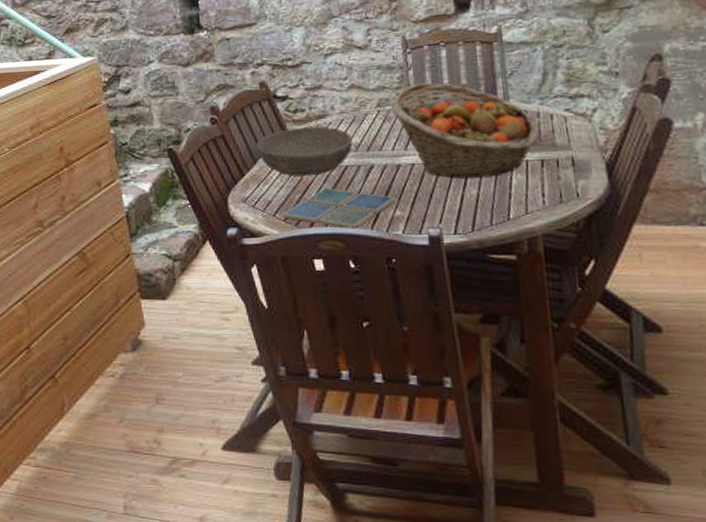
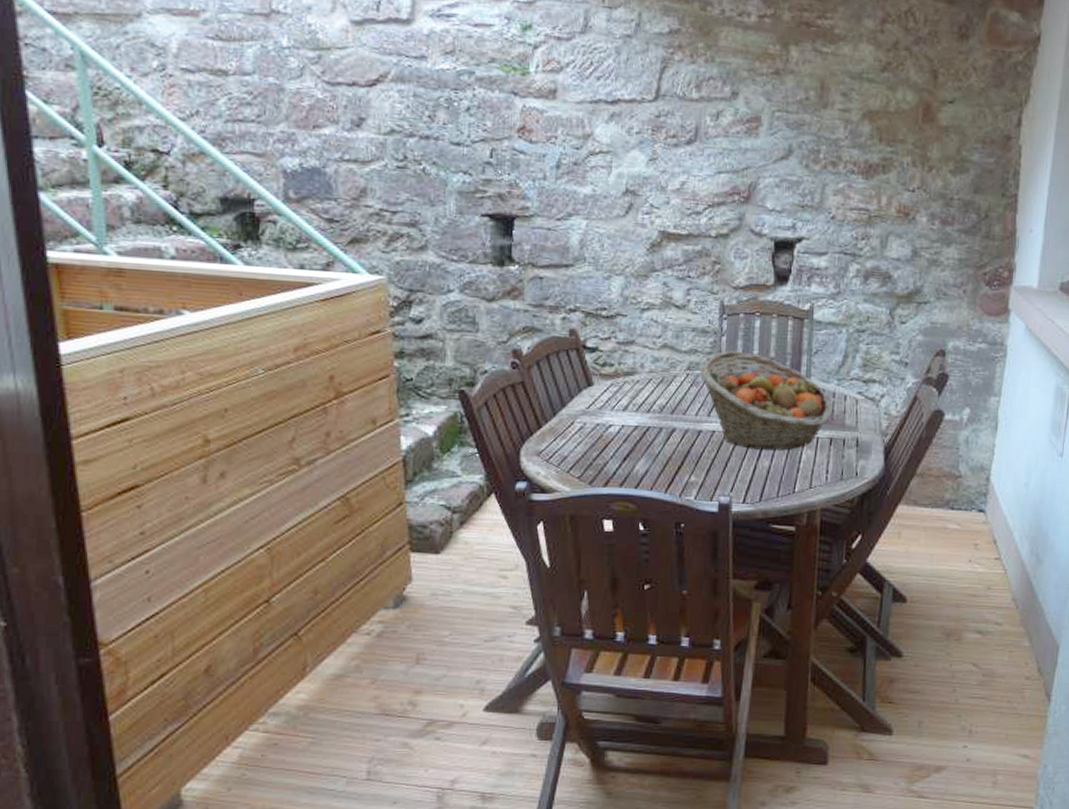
bowl: present [256,125,353,177] -> none [557,382,659,434]
drink coaster: present [282,188,396,230] -> none [576,448,693,492]

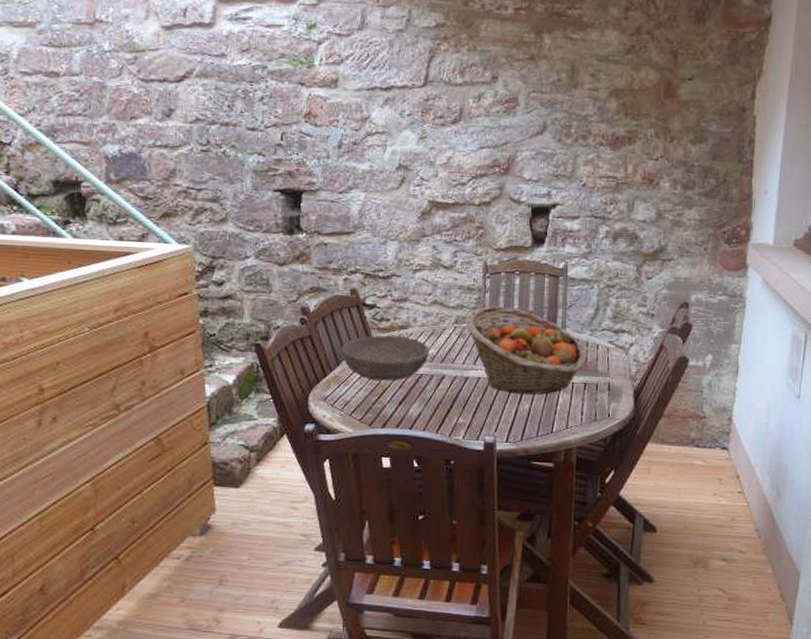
bowl: none [557,382,659,434] -> present [340,335,430,381]

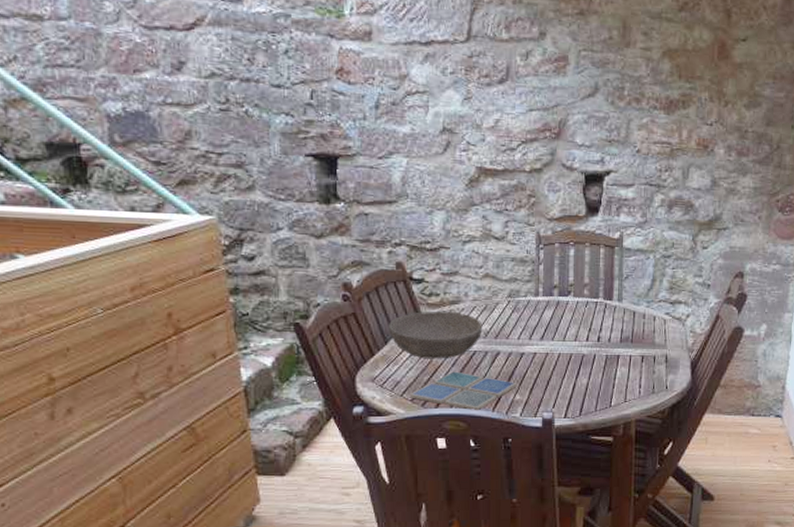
drink coaster: none [358,393,461,433] -> present [410,371,517,411]
fruit basket: present [465,305,586,395] -> none [520,278,643,369]

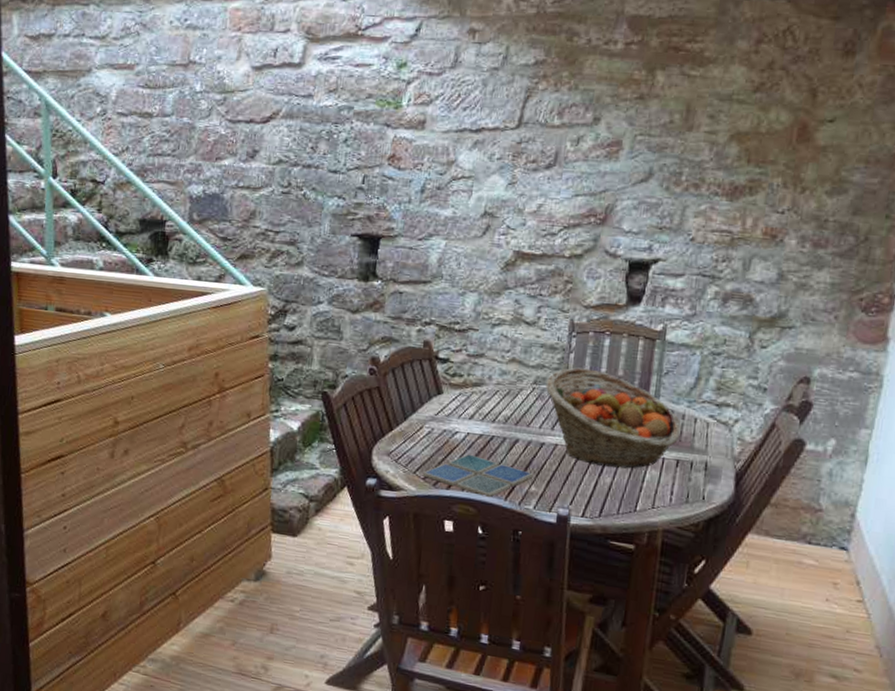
bowl: present [388,310,483,359] -> none [409,391,504,441]
fruit basket: none [520,278,643,369] -> present [545,367,681,469]

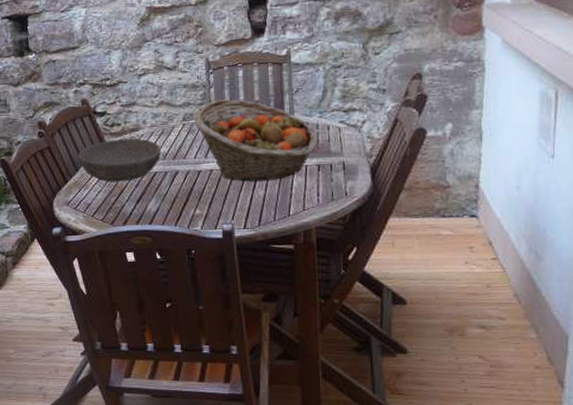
bowl: none [409,391,504,441] -> present [77,137,162,183]
drink coaster: present [422,454,534,498] -> none [100,191,197,227]

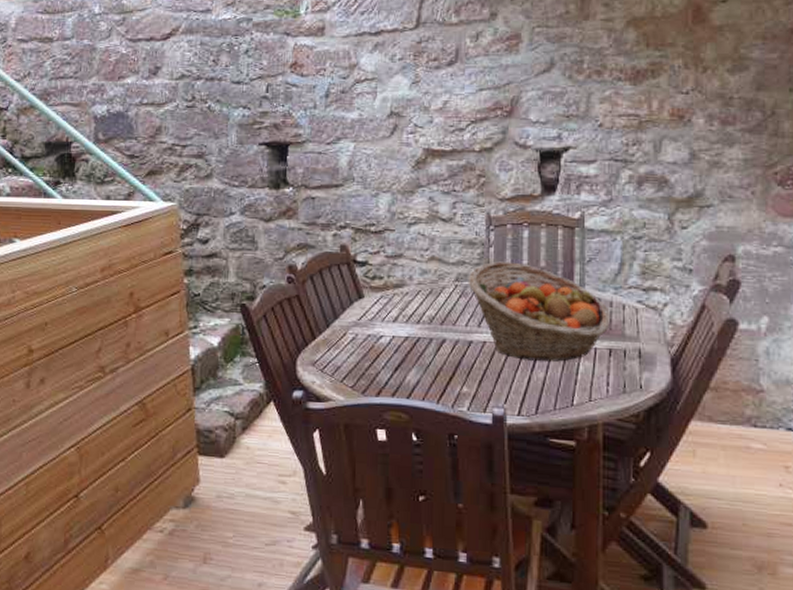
bowl: present [77,137,162,183] -> none [330,294,428,345]

